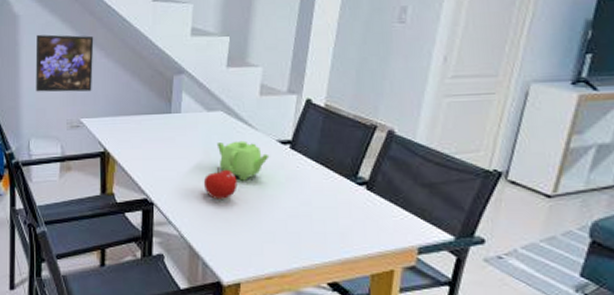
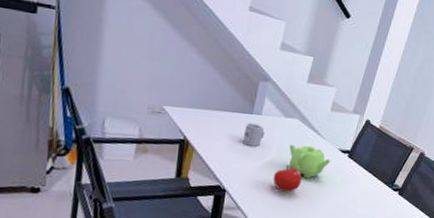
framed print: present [35,34,94,92] -> none [117,15,187,82]
cup: none [164,123,187,150] -> present [242,123,265,146]

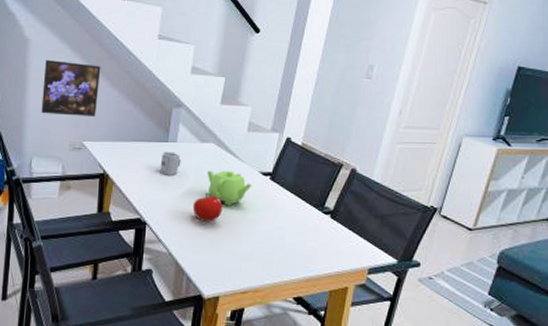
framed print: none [117,15,187,82] -> present [41,59,101,116]

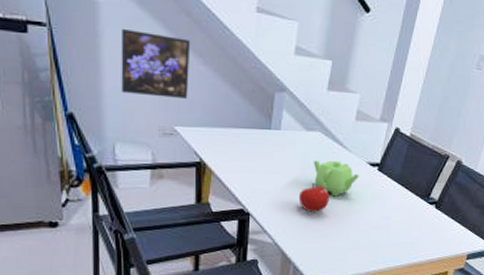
cup: present [160,151,181,175] -> none [263,139,285,165]

